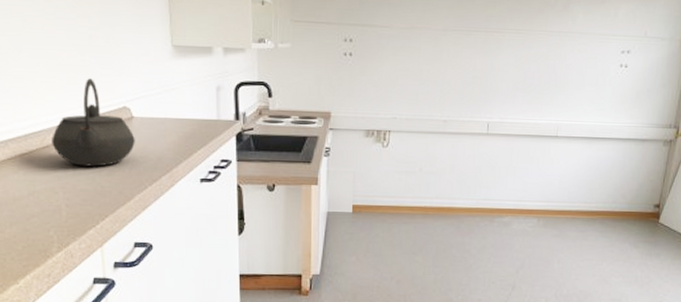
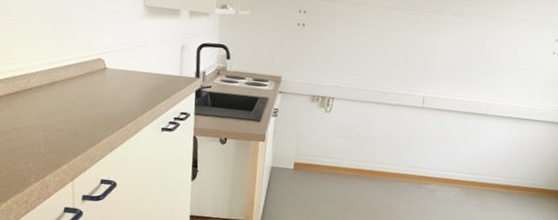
kettle: present [52,78,135,167] -> none [35,30,107,110]

